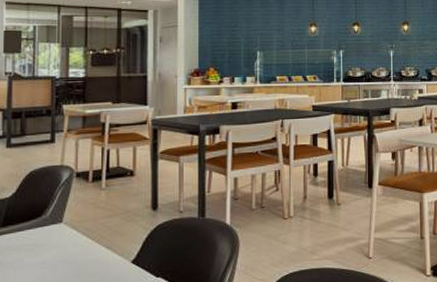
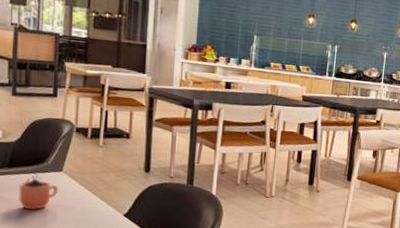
cocoa: none [15,219,58,271] -> present [19,165,59,210]

